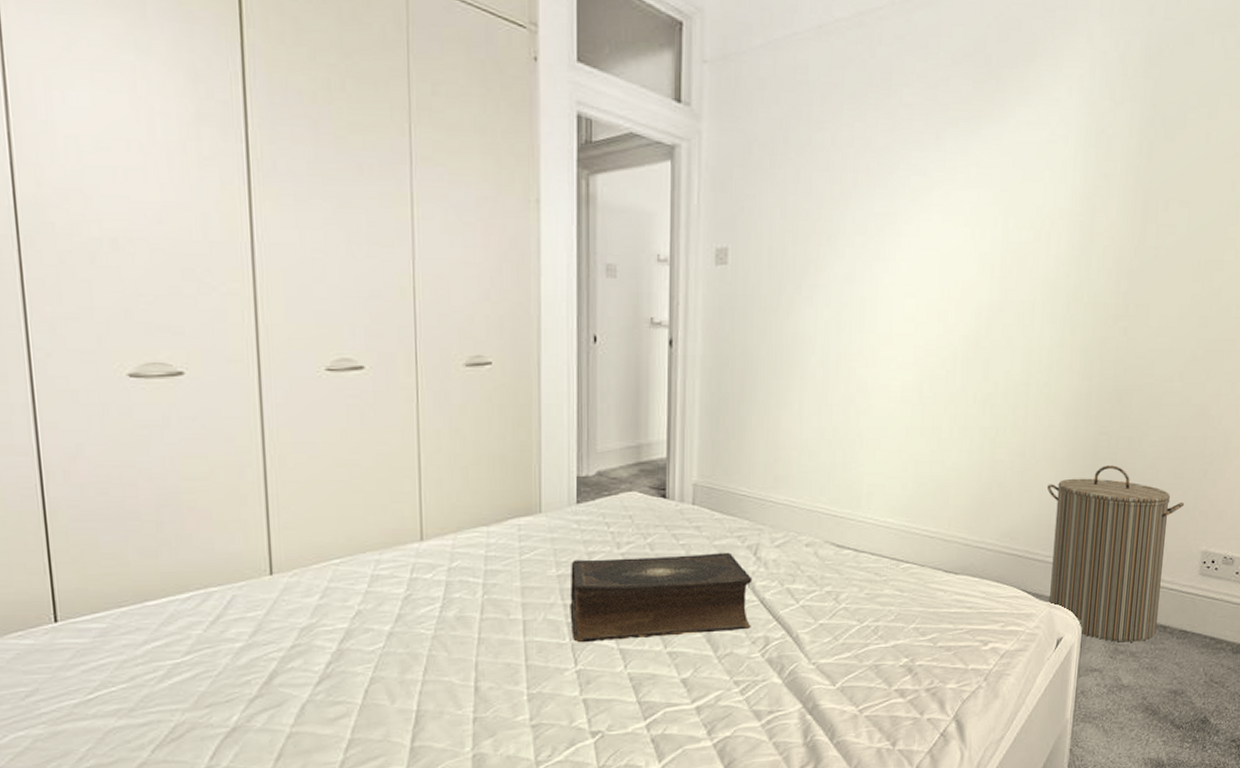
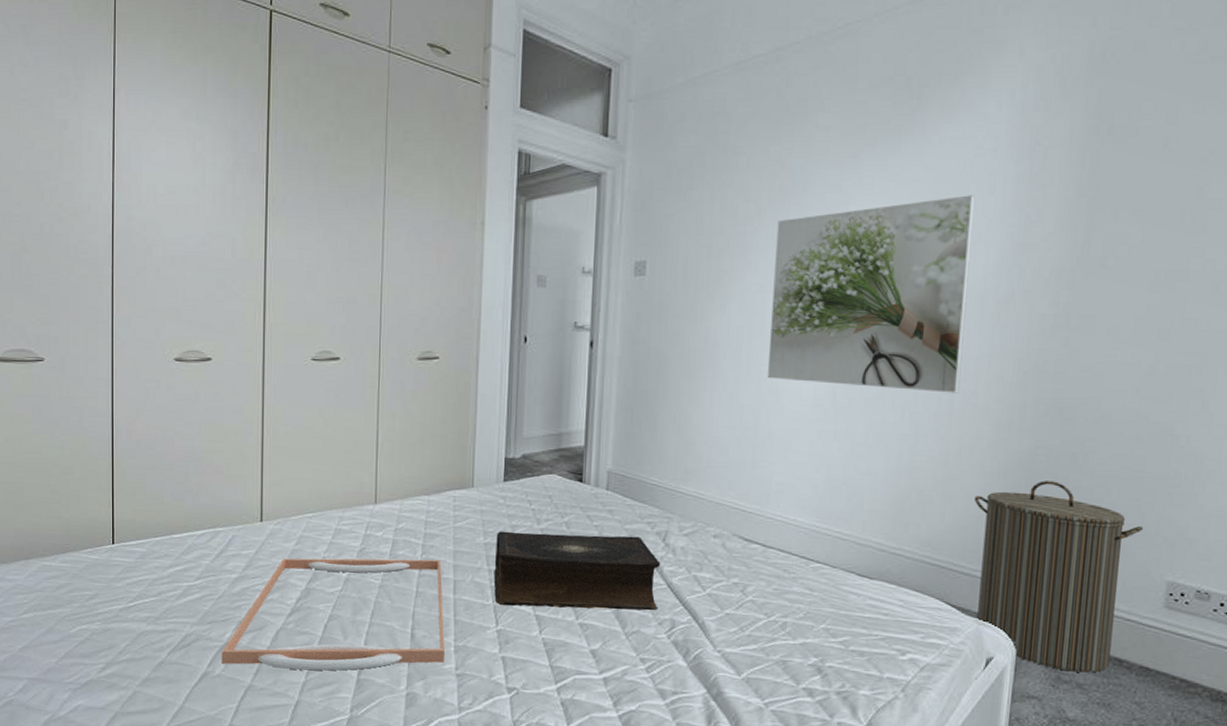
serving tray: none [228,599,516,753] -> present [221,556,445,671]
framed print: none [855,182,1048,384] -> present [767,195,975,393]

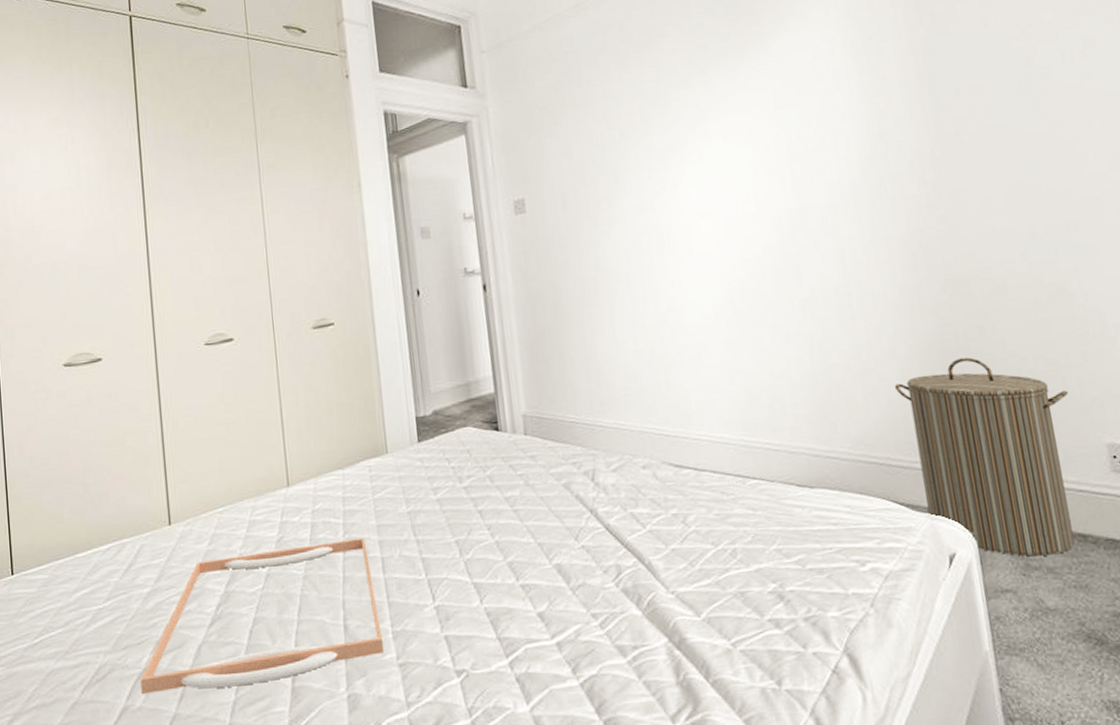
book: present [493,531,661,611] -> none [419,479,601,578]
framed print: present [767,195,975,393] -> none [643,93,854,297]

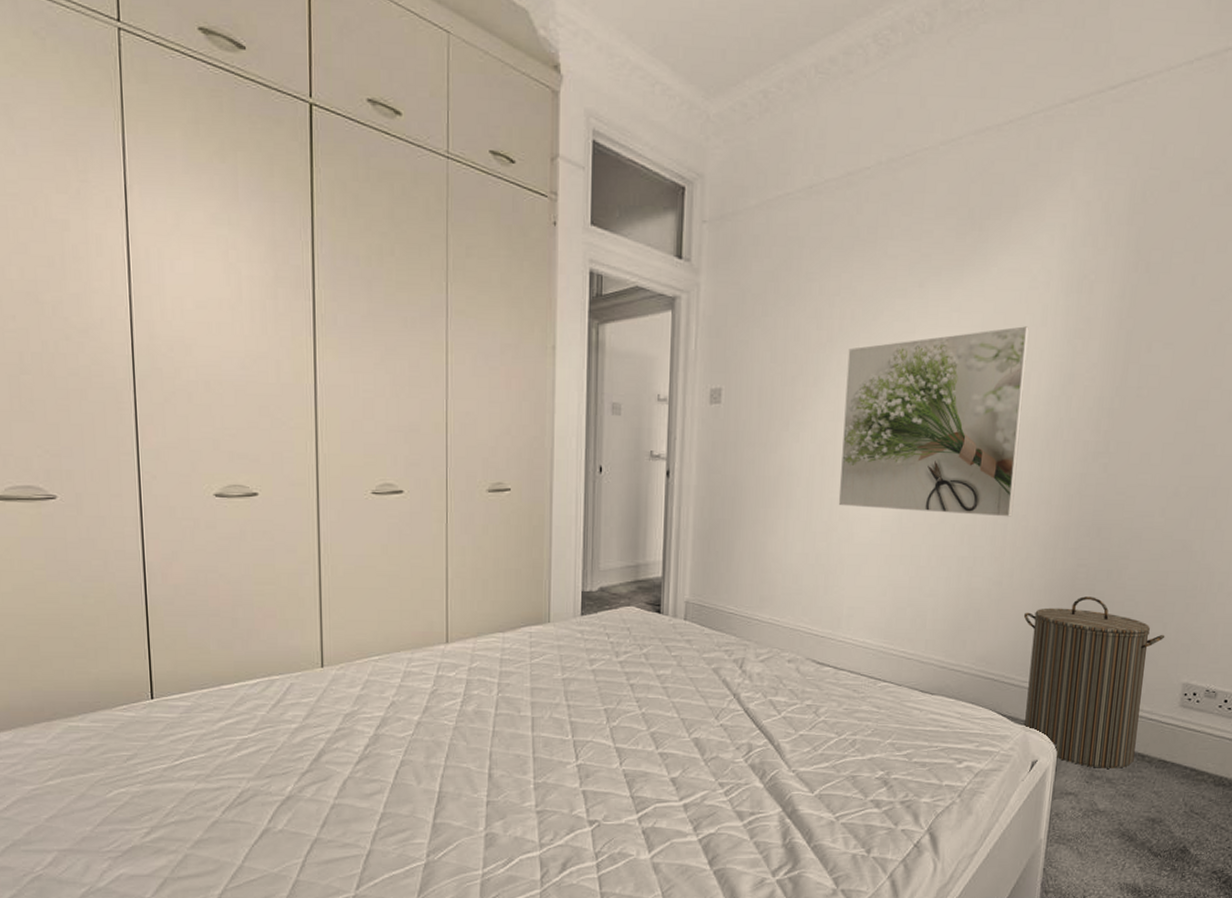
serving tray: present [140,537,384,694] -> none [283,697,524,819]
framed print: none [643,93,854,297] -> present [838,326,1029,517]

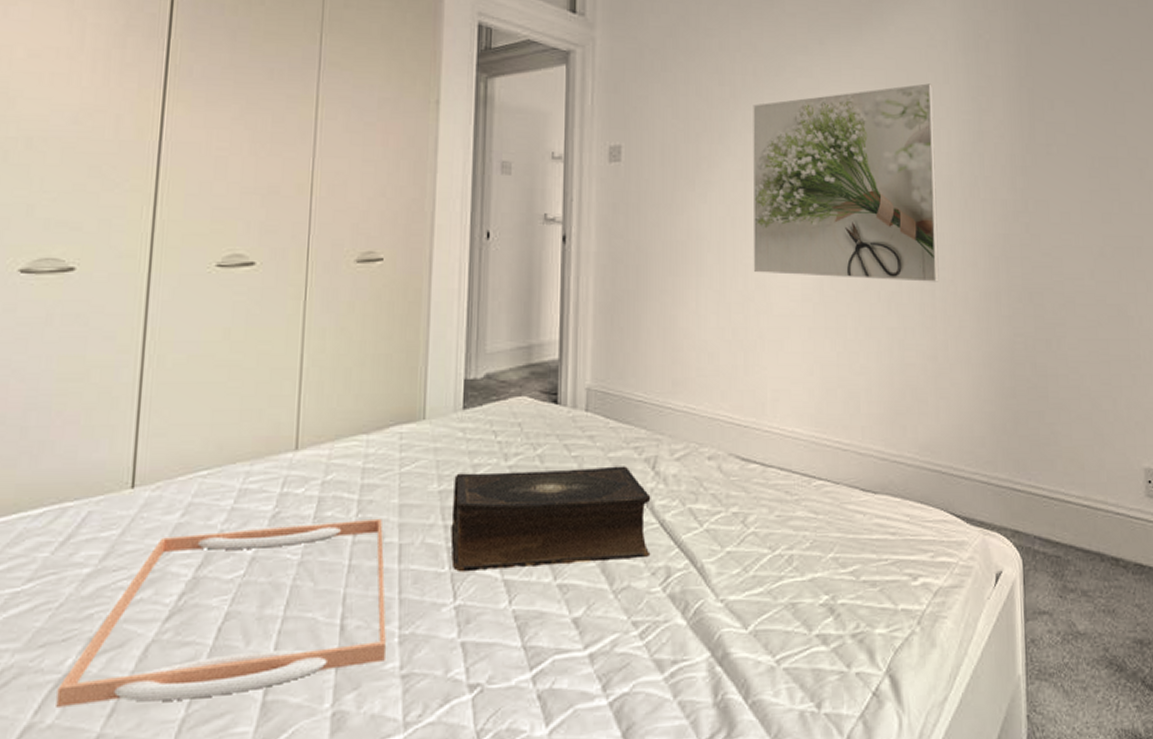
serving tray: none [283,697,524,819] -> present [56,518,386,707]
book: none [573,664,738,740] -> present [450,466,651,573]
laundry hamper: present [1023,596,1165,768] -> none [964,370,1117,578]

